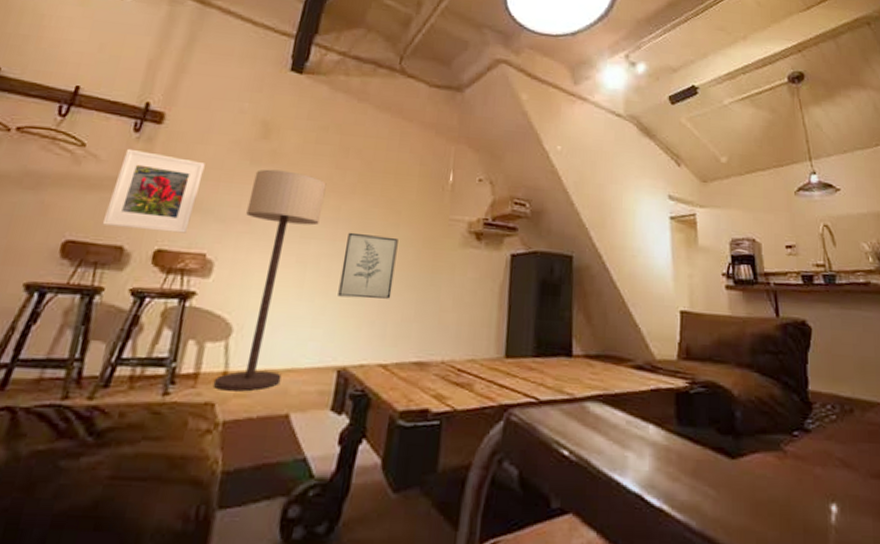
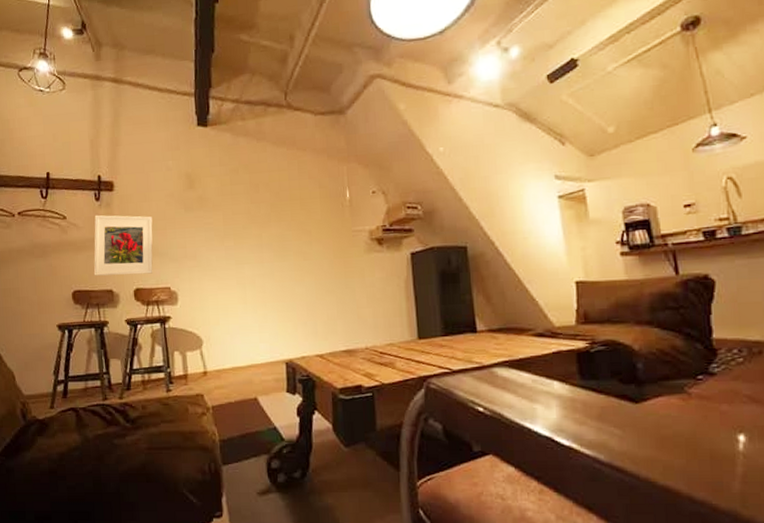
floor lamp: present [213,169,327,392] -> none [190,212,248,385]
wall art: present [338,232,398,299] -> none [272,253,316,307]

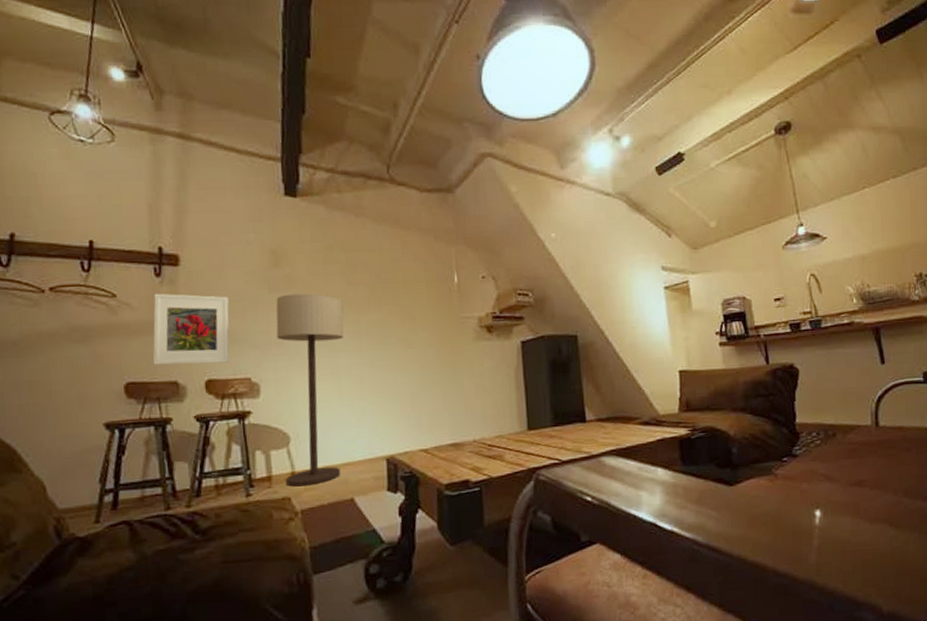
floor lamp: none [190,212,248,385] -> present [276,293,344,487]

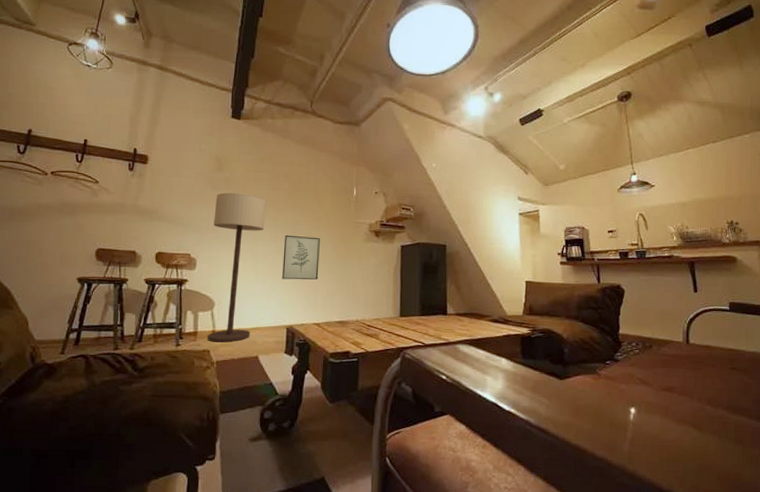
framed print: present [153,293,229,365] -> none [119,183,181,240]
wall art: none [371,341,420,399] -> present [282,235,320,280]

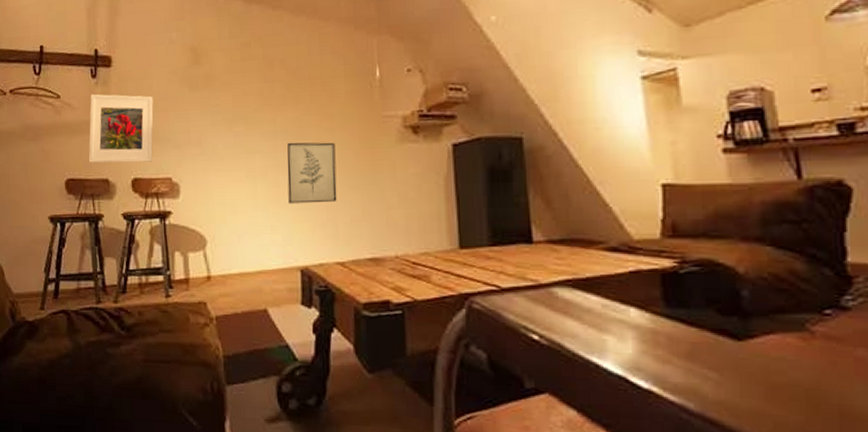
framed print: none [119,183,181,240] -> present [88,94,154,163]
floor lamp: present [207,192,266,343] -> none [195,92,260,292]

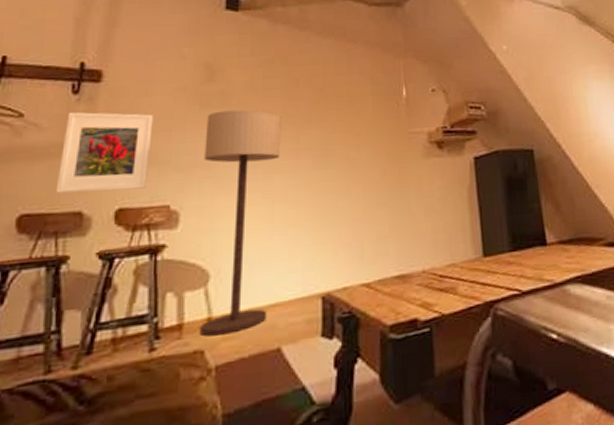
floor lamp: none [195,92,260,292] -> present [199,110,281,337]
wall art: present [287,142,337,204] -> none [310,159,363,225]

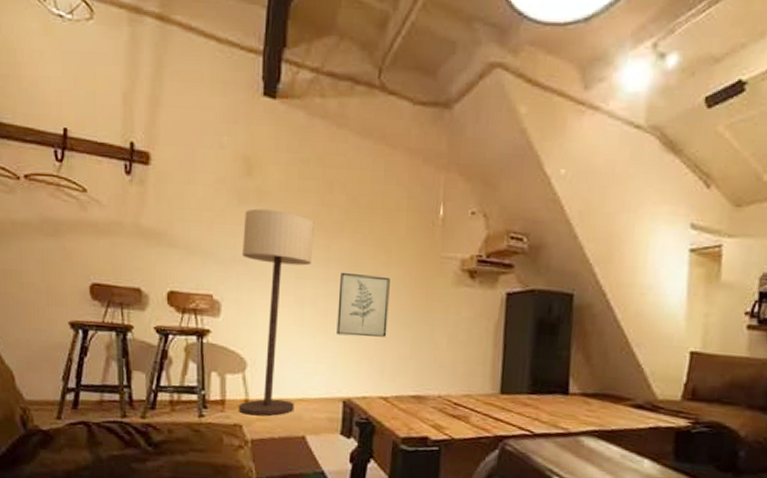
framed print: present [55,112,153,193] -> none [118,192,196,276]
wall art: none [310,159,363,225] -> present [336,272,390,337]

